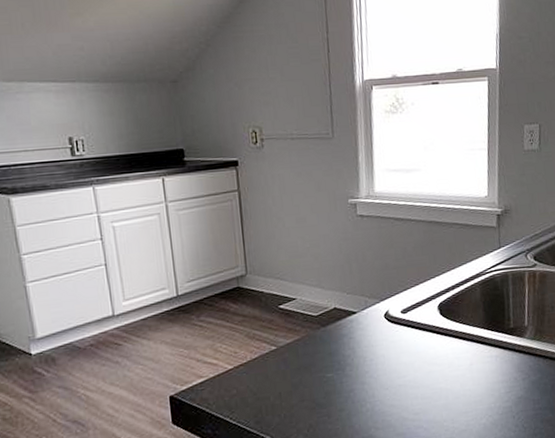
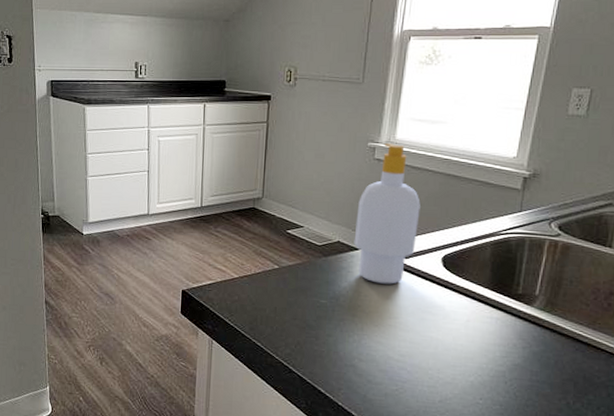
soap bottle: none [348,198,411,345] -> present [354,144,420,284]

